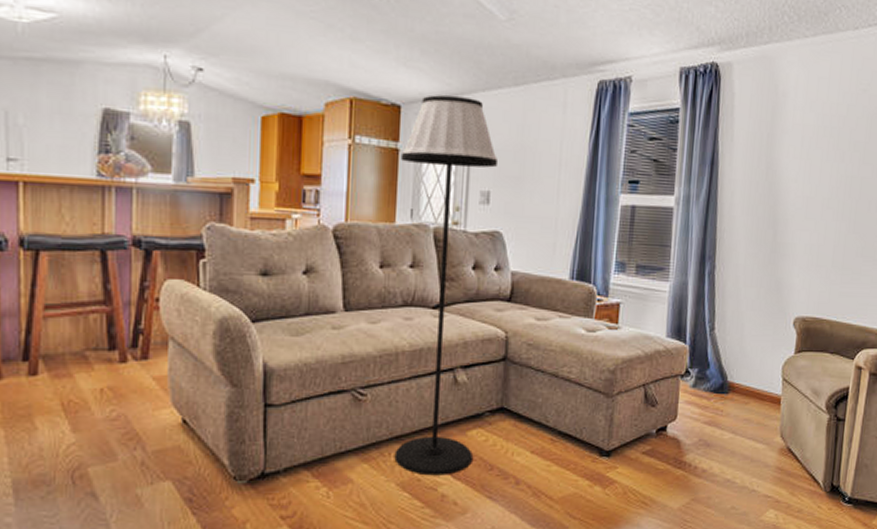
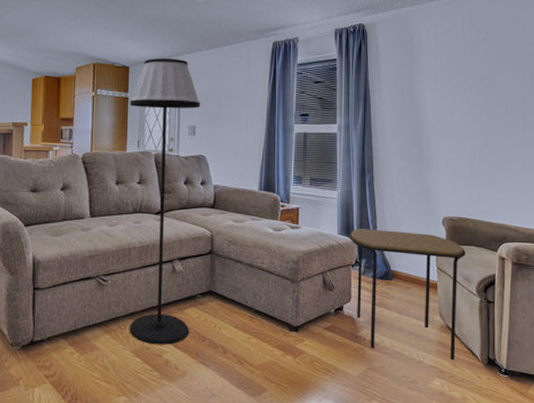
side table: none [679,330,817,488] -> present [349,229,465,360]

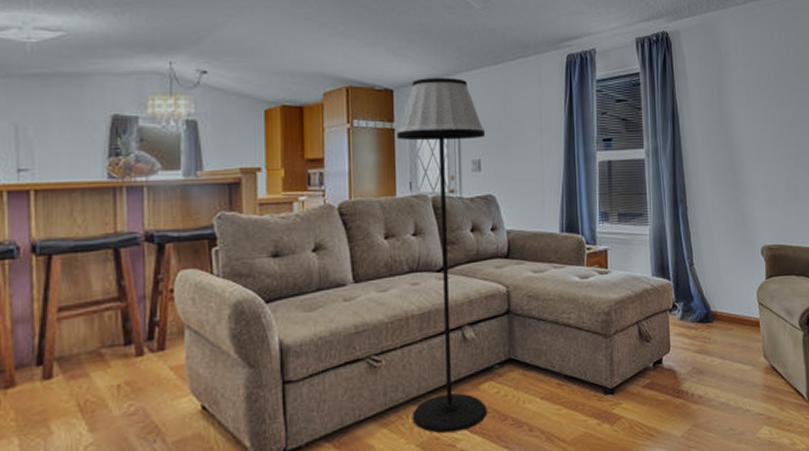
side table: present [349,229,465,360] -> none [664,266,786,404]

